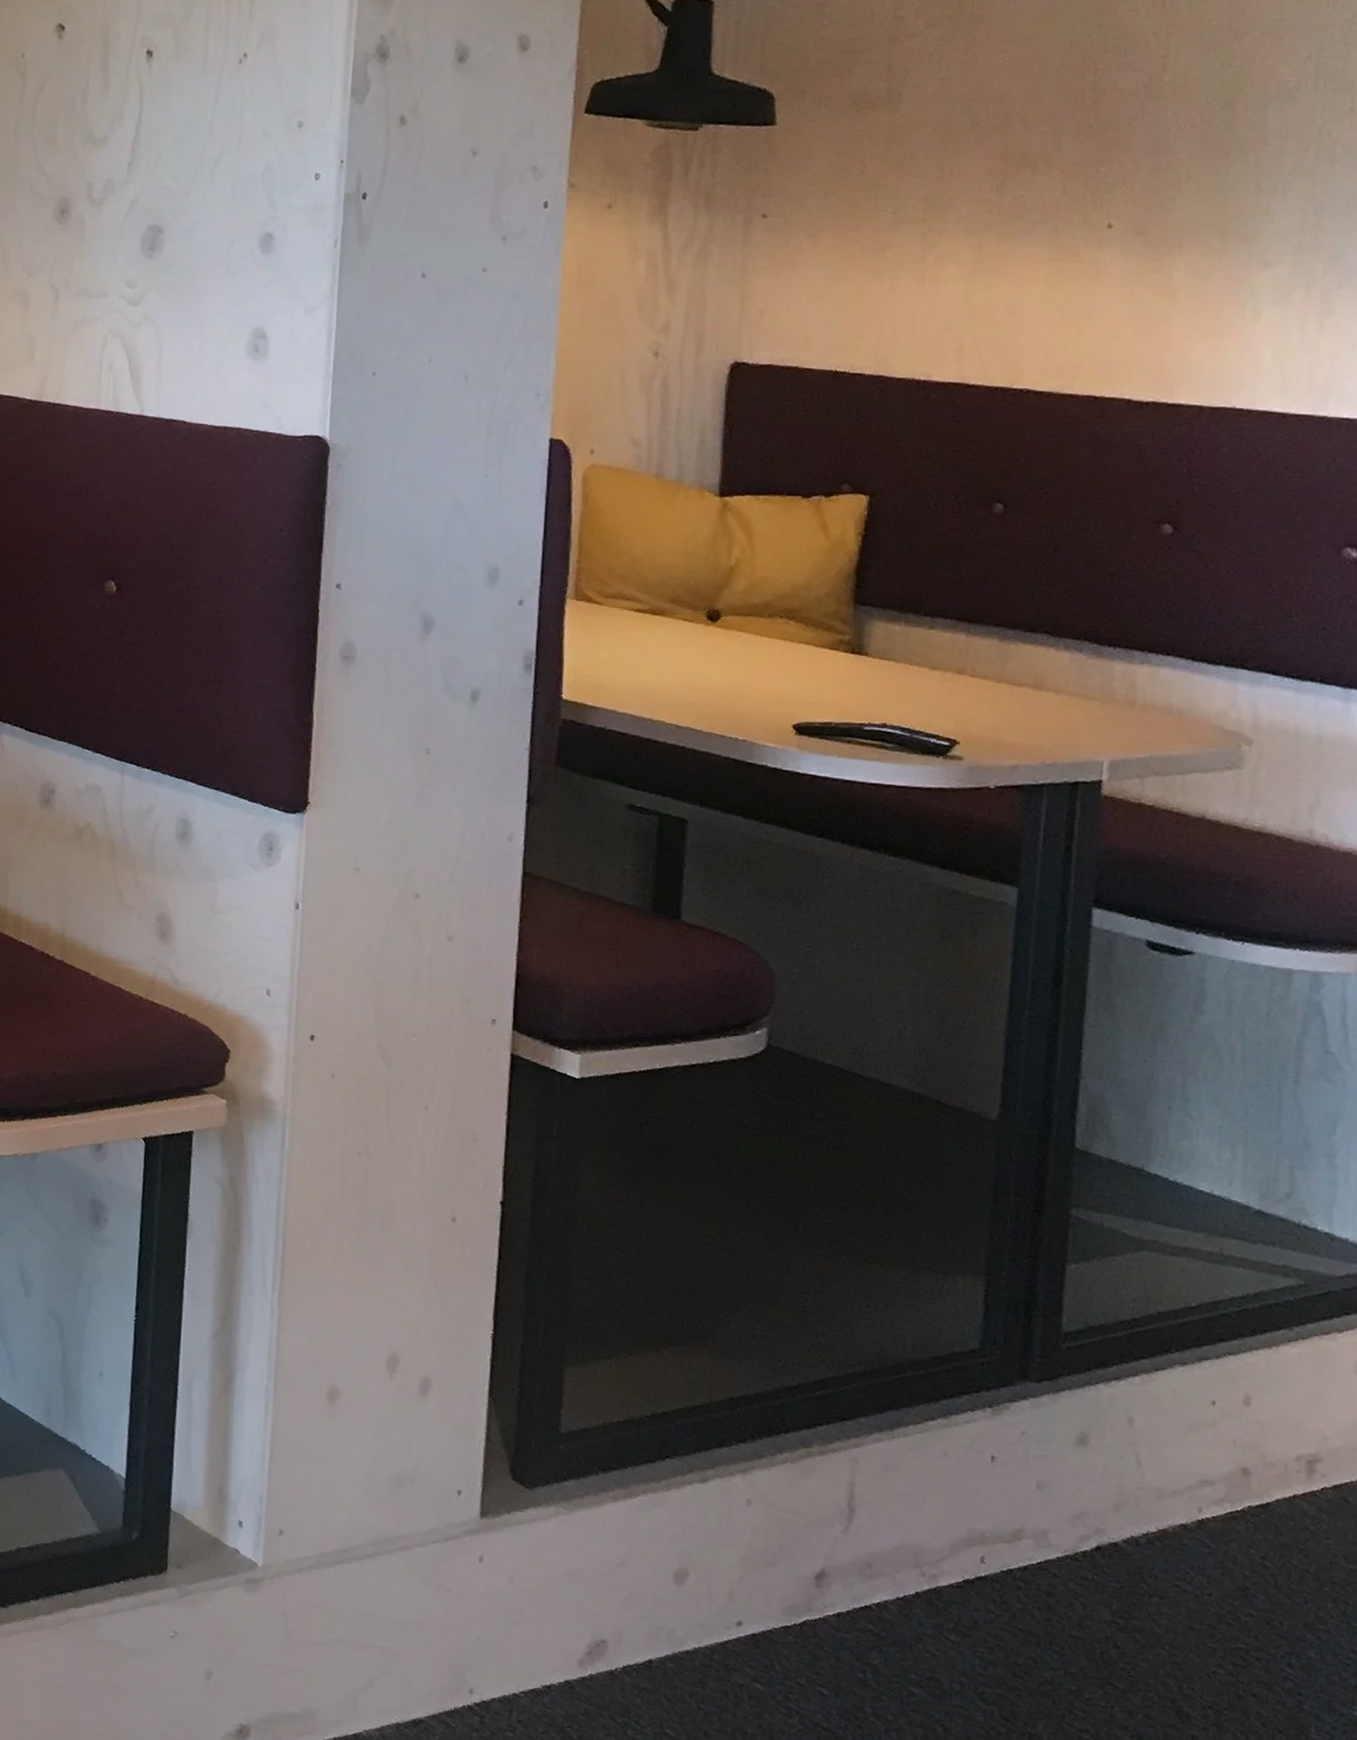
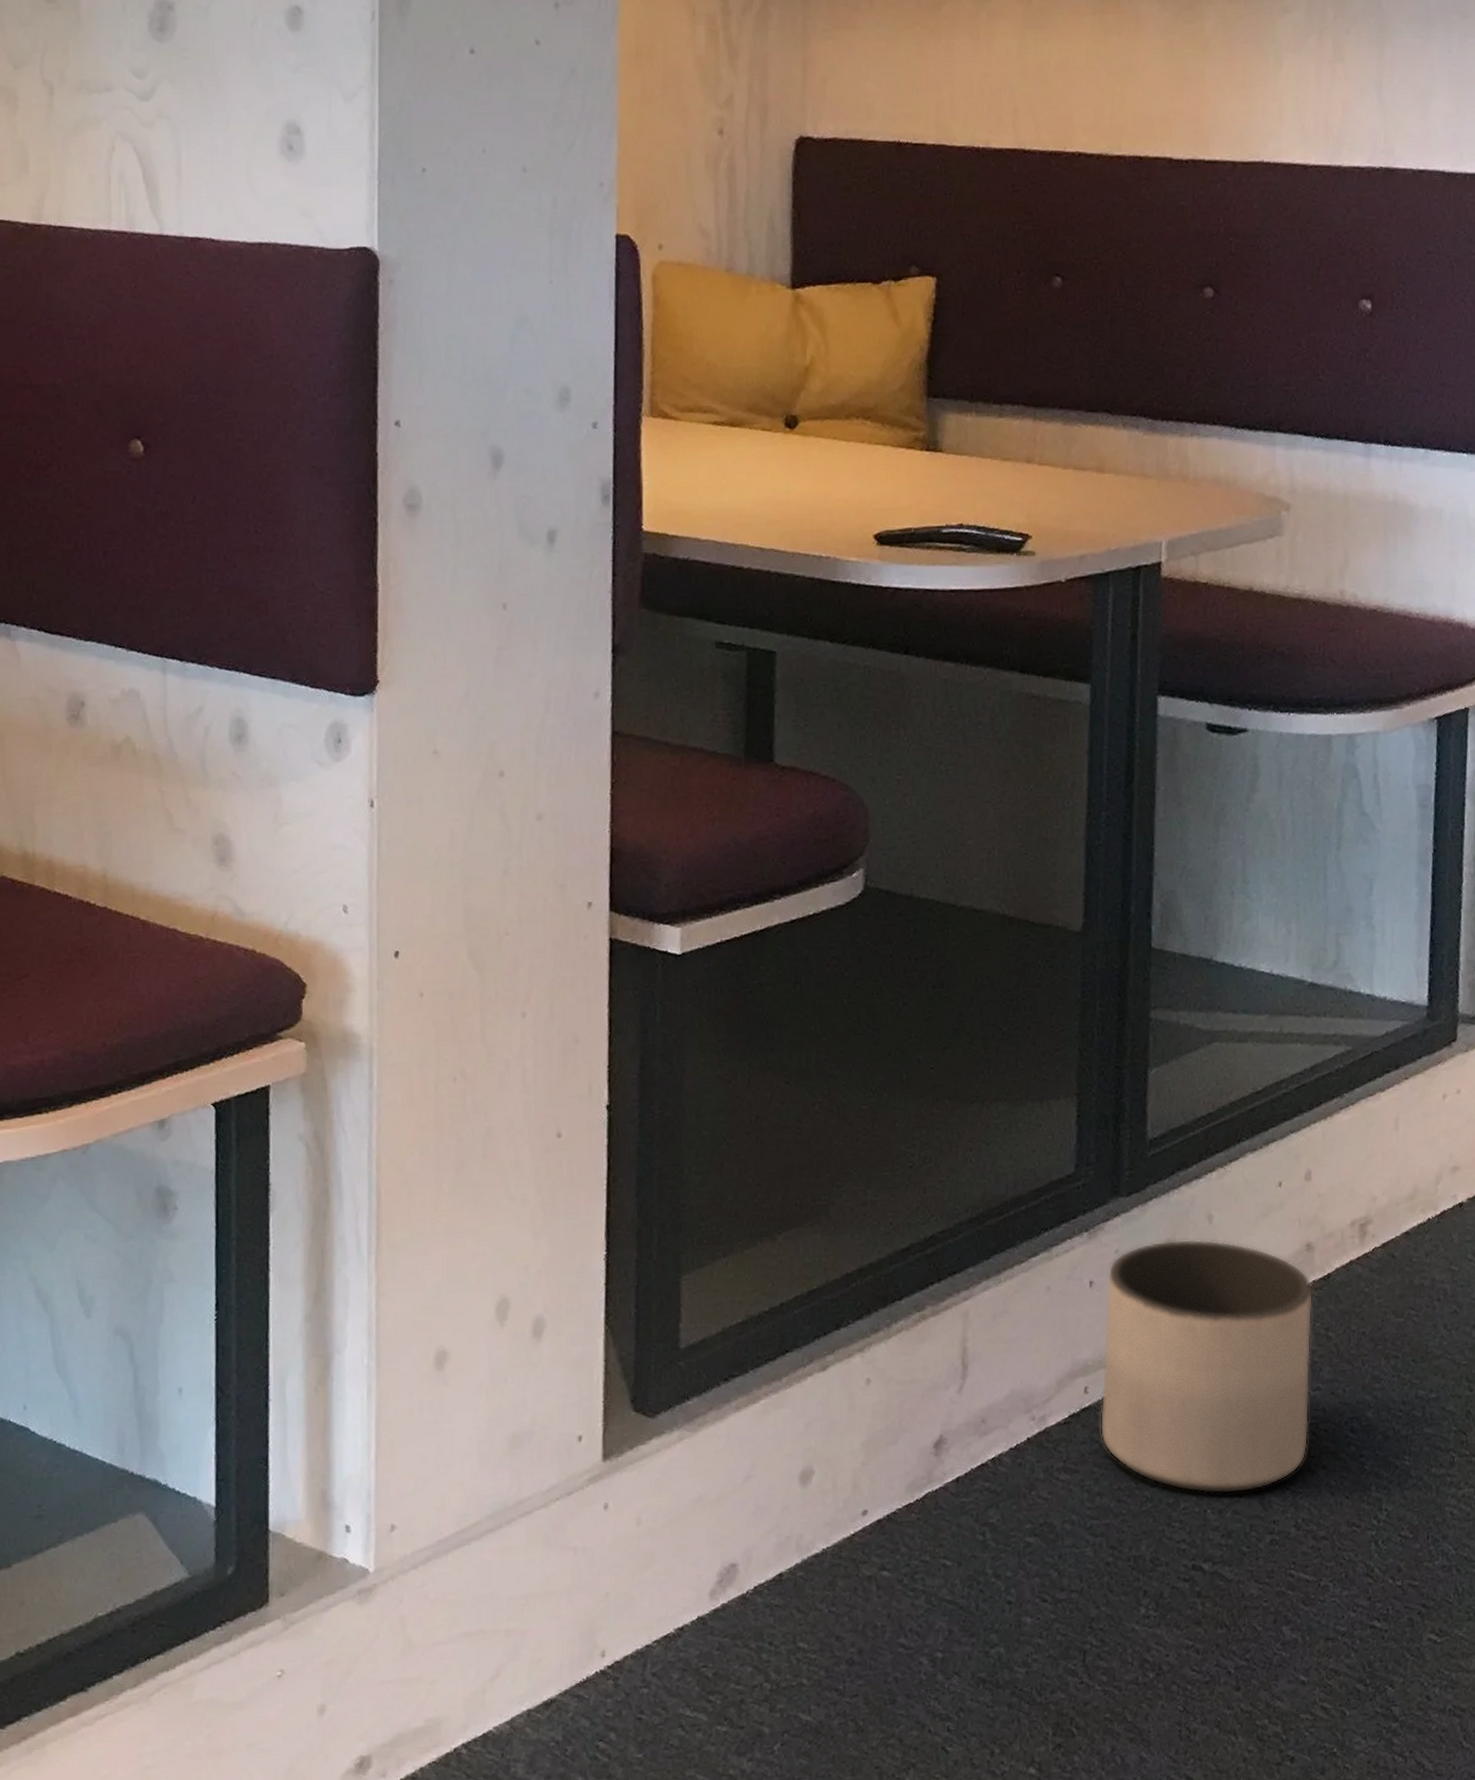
planter: none [996,1432,1249,1701] -> present [1100,1239,1313,1494]

